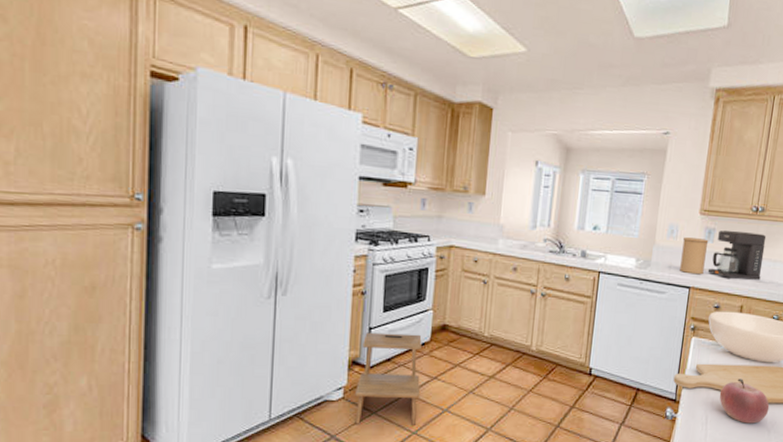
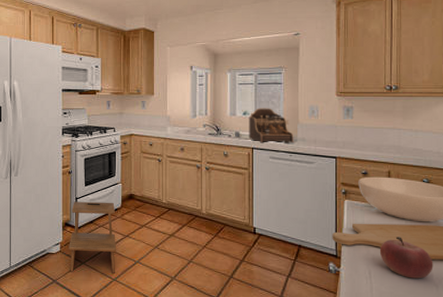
spice rack: none [596,222,648,268] -> present [249,108,294,144]
canister: present [680,237,709,275] -> none [324,116,348,146]
coffee maker: present [707,229,767,280] -> none [351,107,404,149]

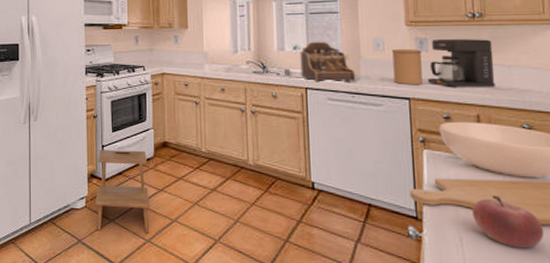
canister: none [324,116,348,146] -> present [392,49,423,85]
coffee maker: none [351,107,404,149] -> present [427,38,496,88]

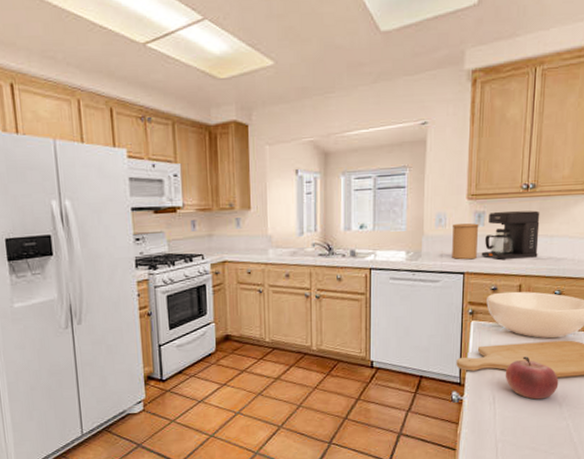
step stool: present [95,149,150,234] -> none [154,346,213,433]
spice rack: present [300,41,356,83] -> none [366,218,418,262]

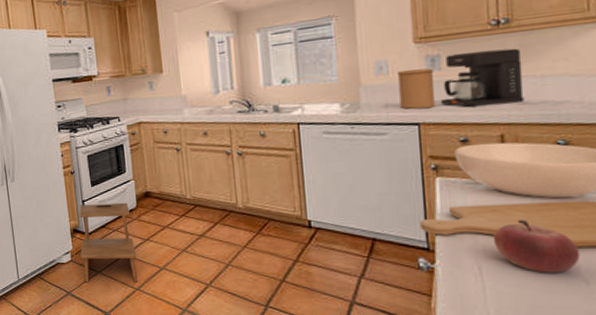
step stool: none [154,346,213,433] -> present [79,202,137,282]

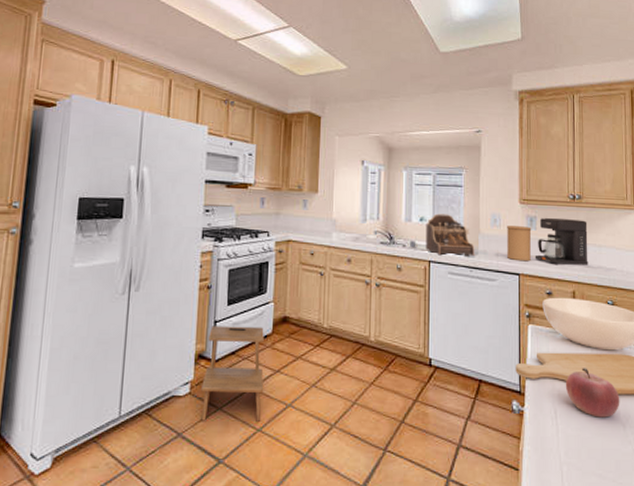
spice rack: none [289,70,356,116] -> present [425,213,475,257]

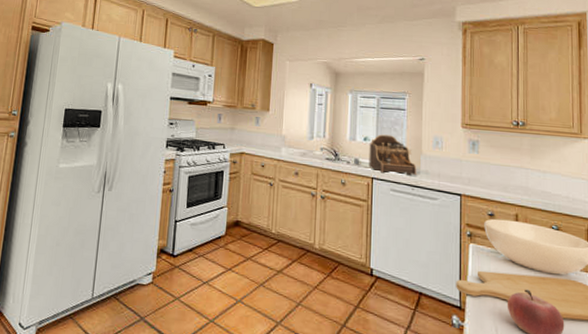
step stool: present [201,325,264,422] -> none [161,224,218,314]
canister: present [507,226,532,262] -> none [449,148,474,183]
coffee maker: present [534,217,588,265] -> none [476,142,532,190]

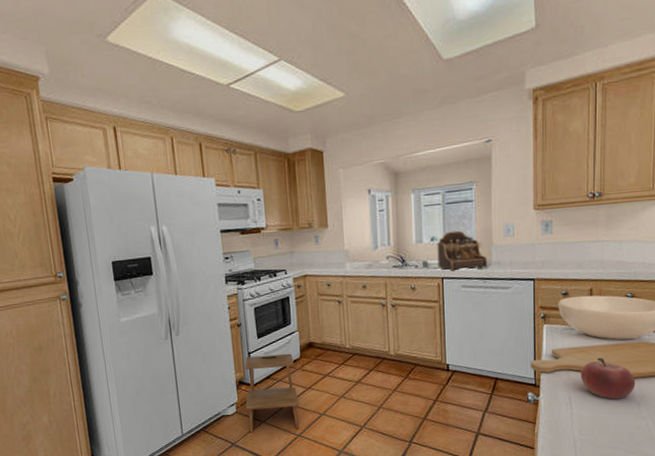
step stool: none [161,224,218,314] -> present [245,353,299,433]

